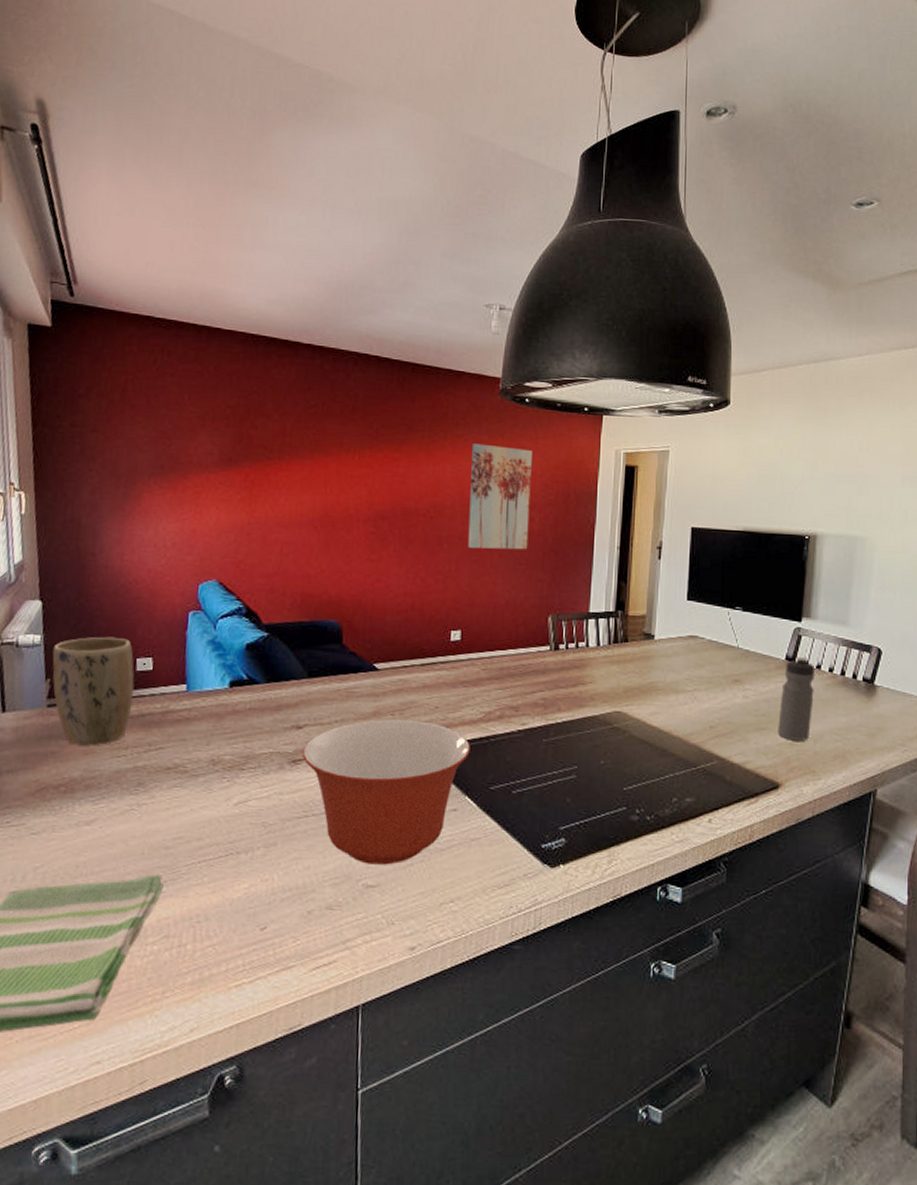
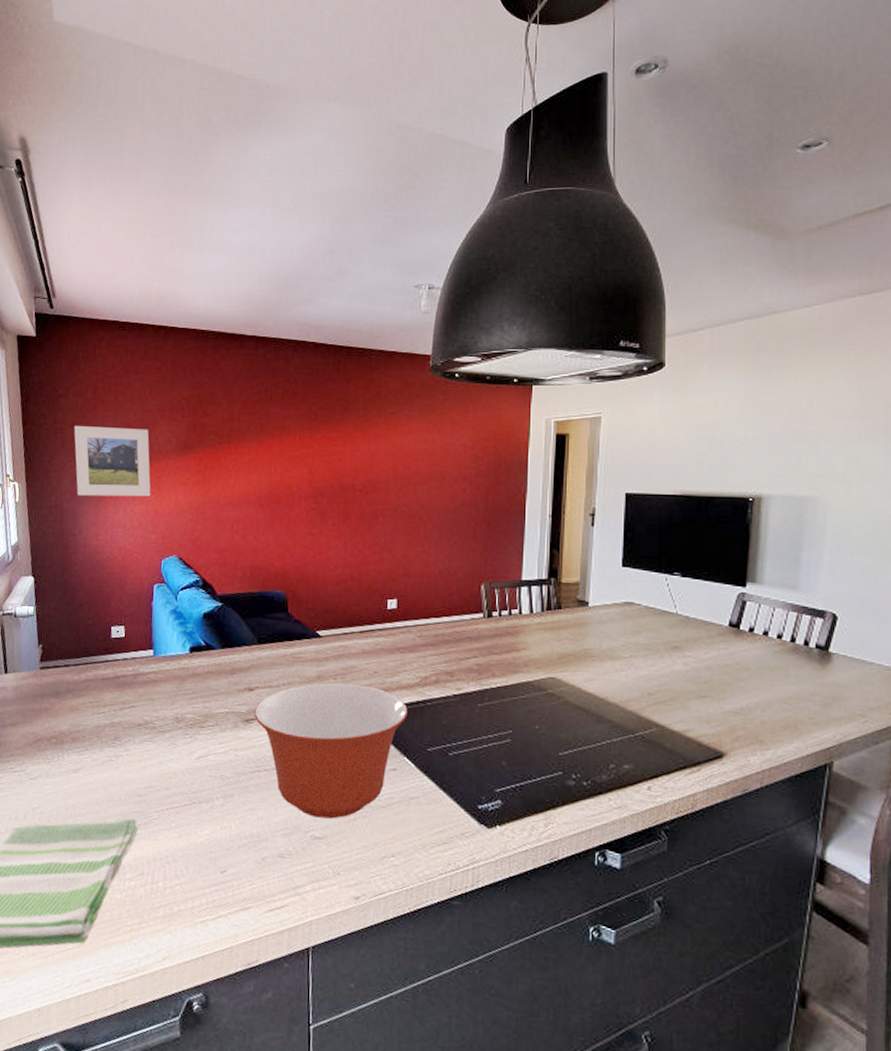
plant pot: present [52,636,135,746] -> none [43,607,110,704]
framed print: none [96,430,188,514] -> present [74,425,151,497]
wall art: present [467,443,532,550] -> none [402,420,463,521]
water bottle: present [778,656,816,741] -> none [721,622,762,710]

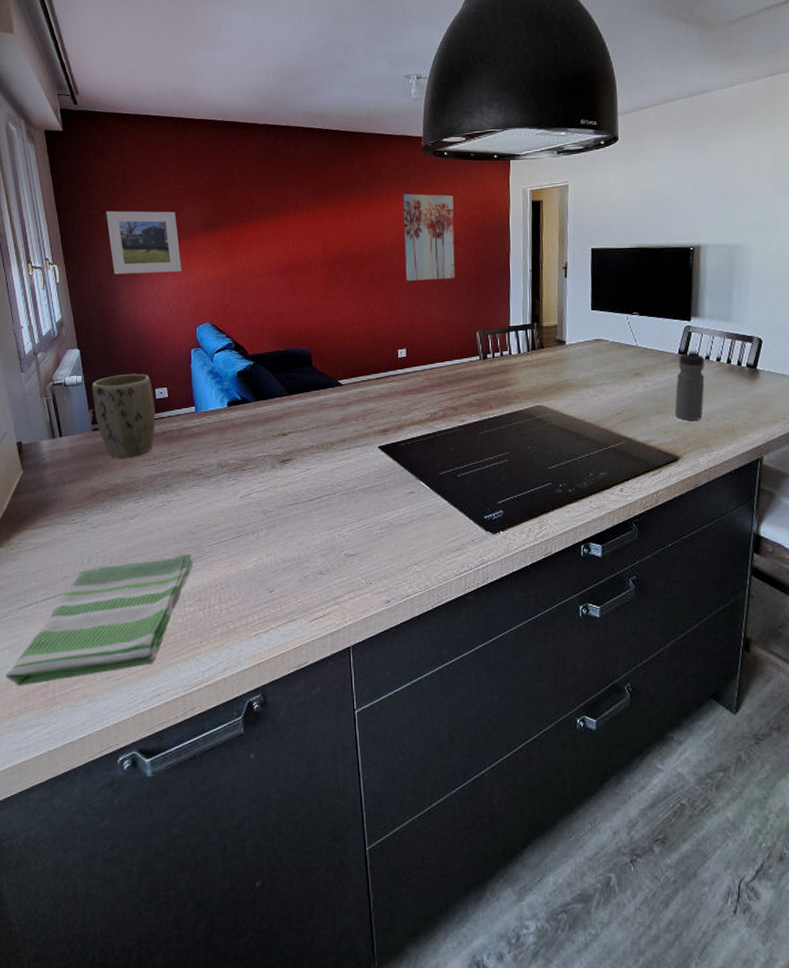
plant pot: none [43,607,110,704] -> present [92,373,156,459]
mixing bowl: present [254,683,408,819] -> none [289,424,421,538]
wall art: none [402,420,463,521] -> present [403,194,455,281]
water bottle: none [721,622,762,710] -> present [675,350,705,421]

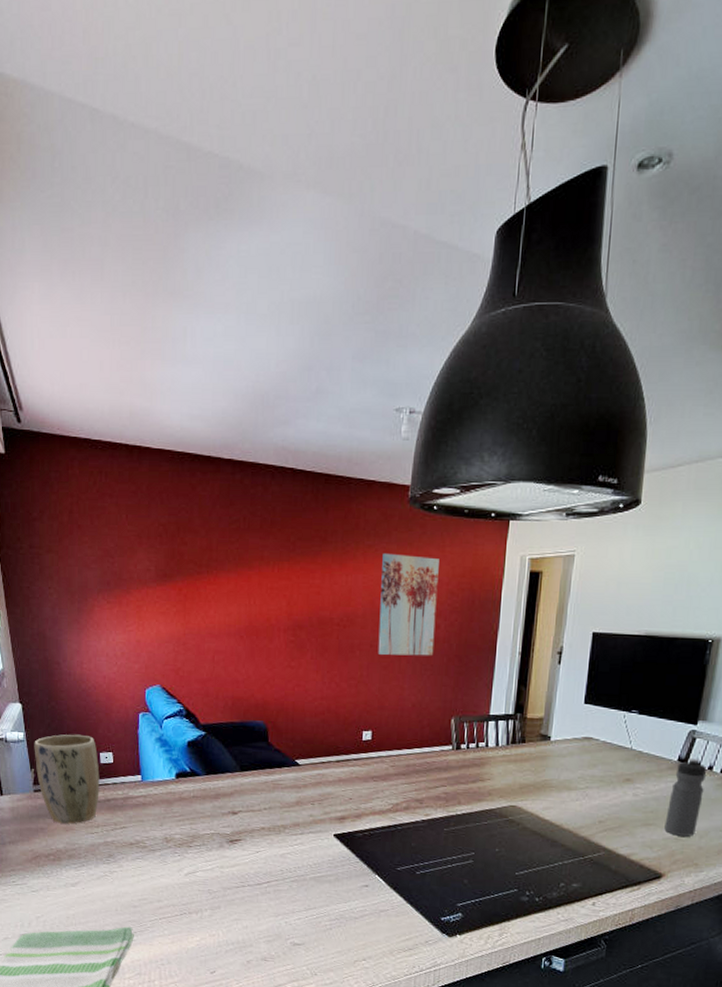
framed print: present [106,210,182,274] -> none [51,550,132,626]

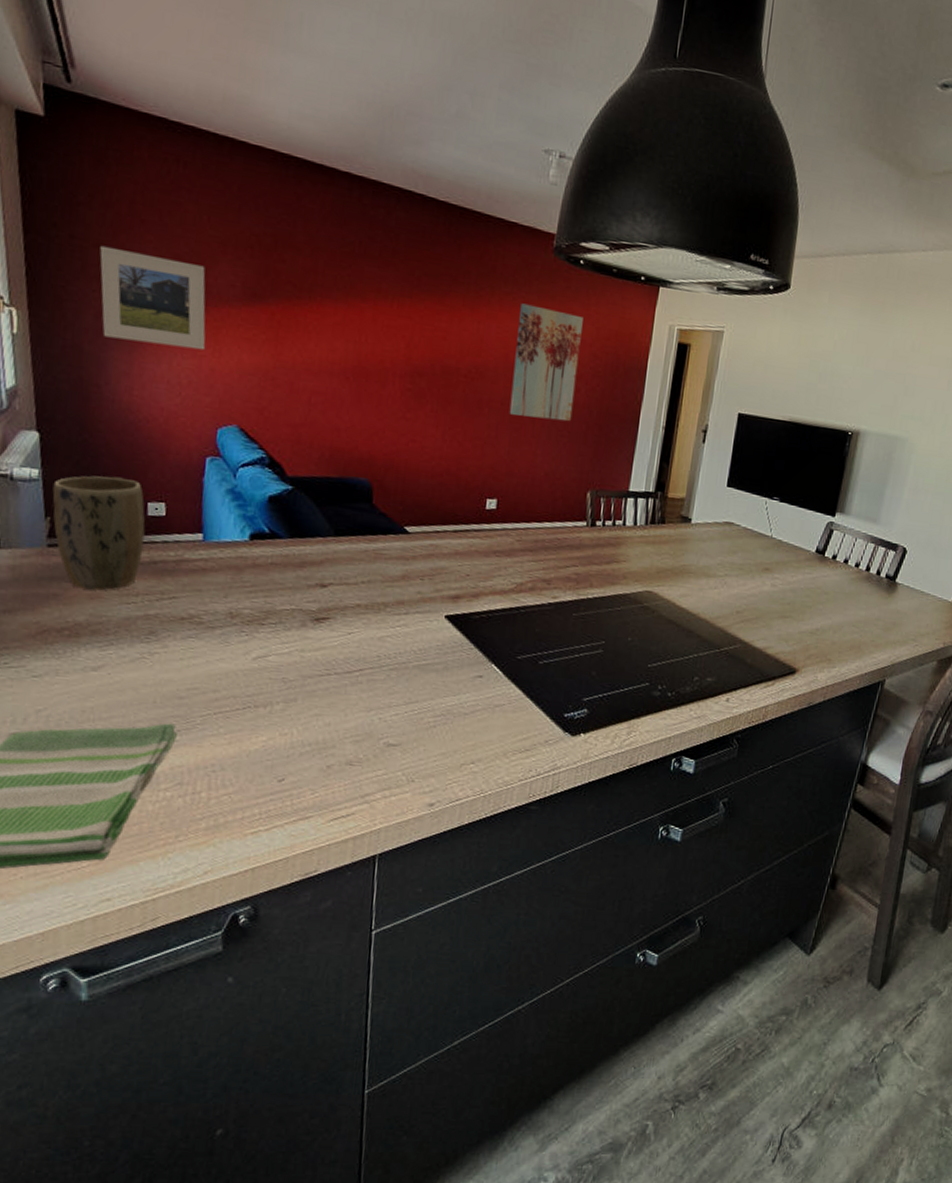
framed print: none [51,550,132,626] -> present [99,245,206,351]
water bottle: present [664,757,707,837] -> none [800,549,843,631]

